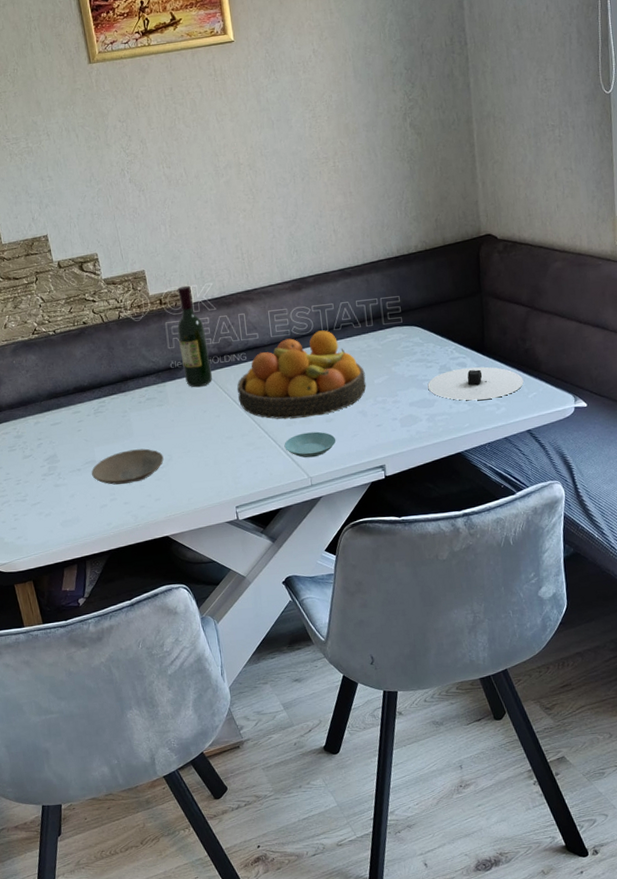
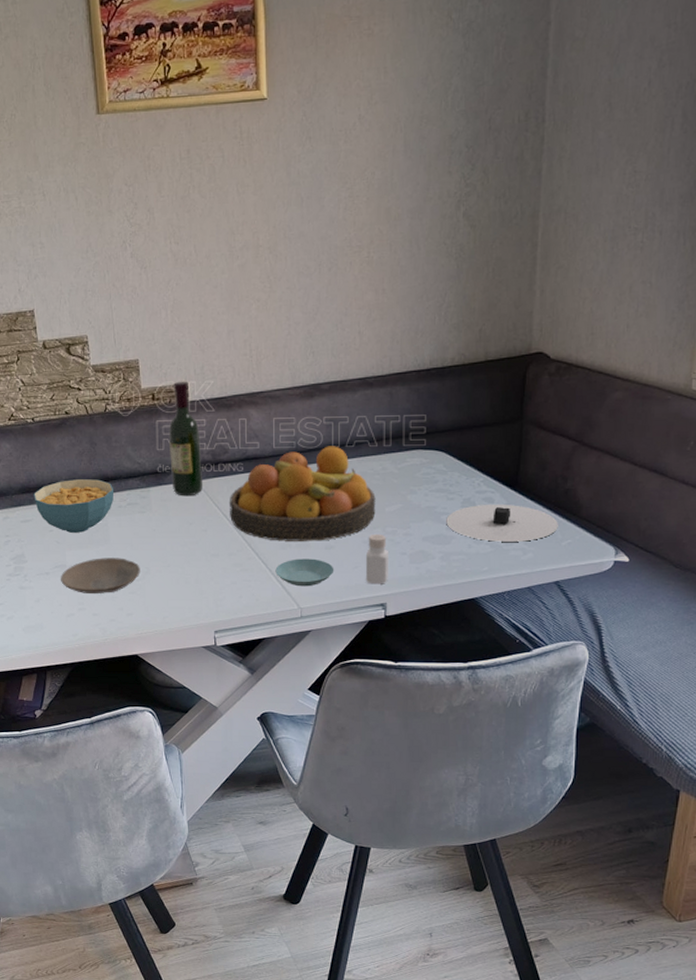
cereal bowl: none [60,379,134,431] -> present [33,478,114,533]
pepper shaker: none [361,403,384,449] -> present [365,533,388,584]

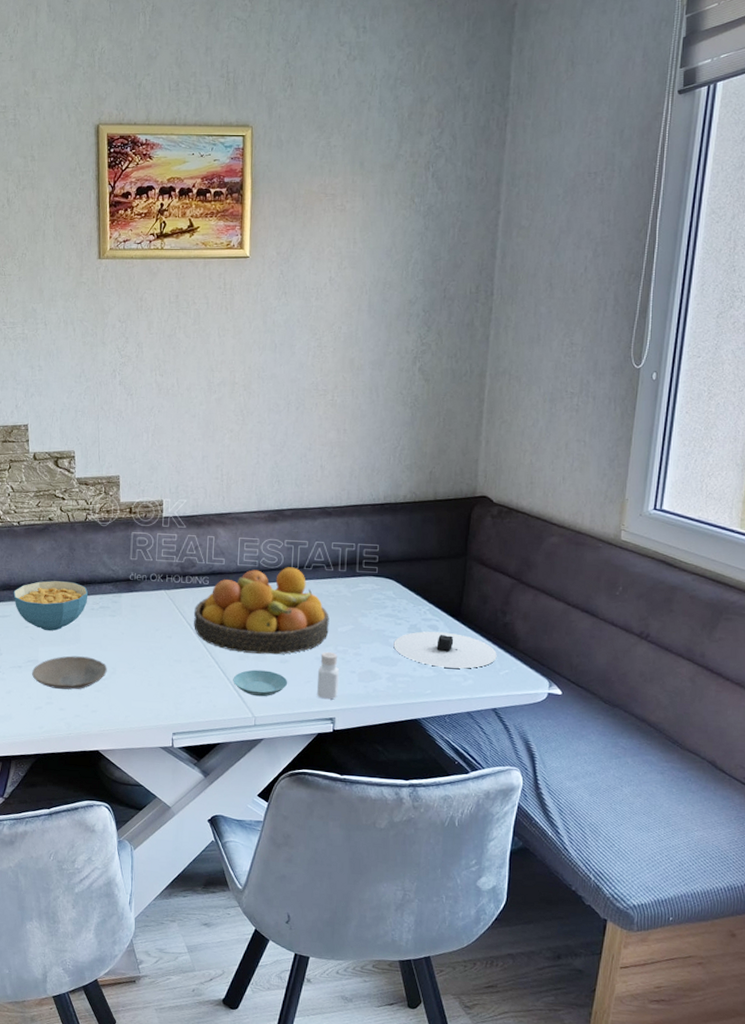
wine bottle: present [169,381,204,497] -> none [142,498,171,604]

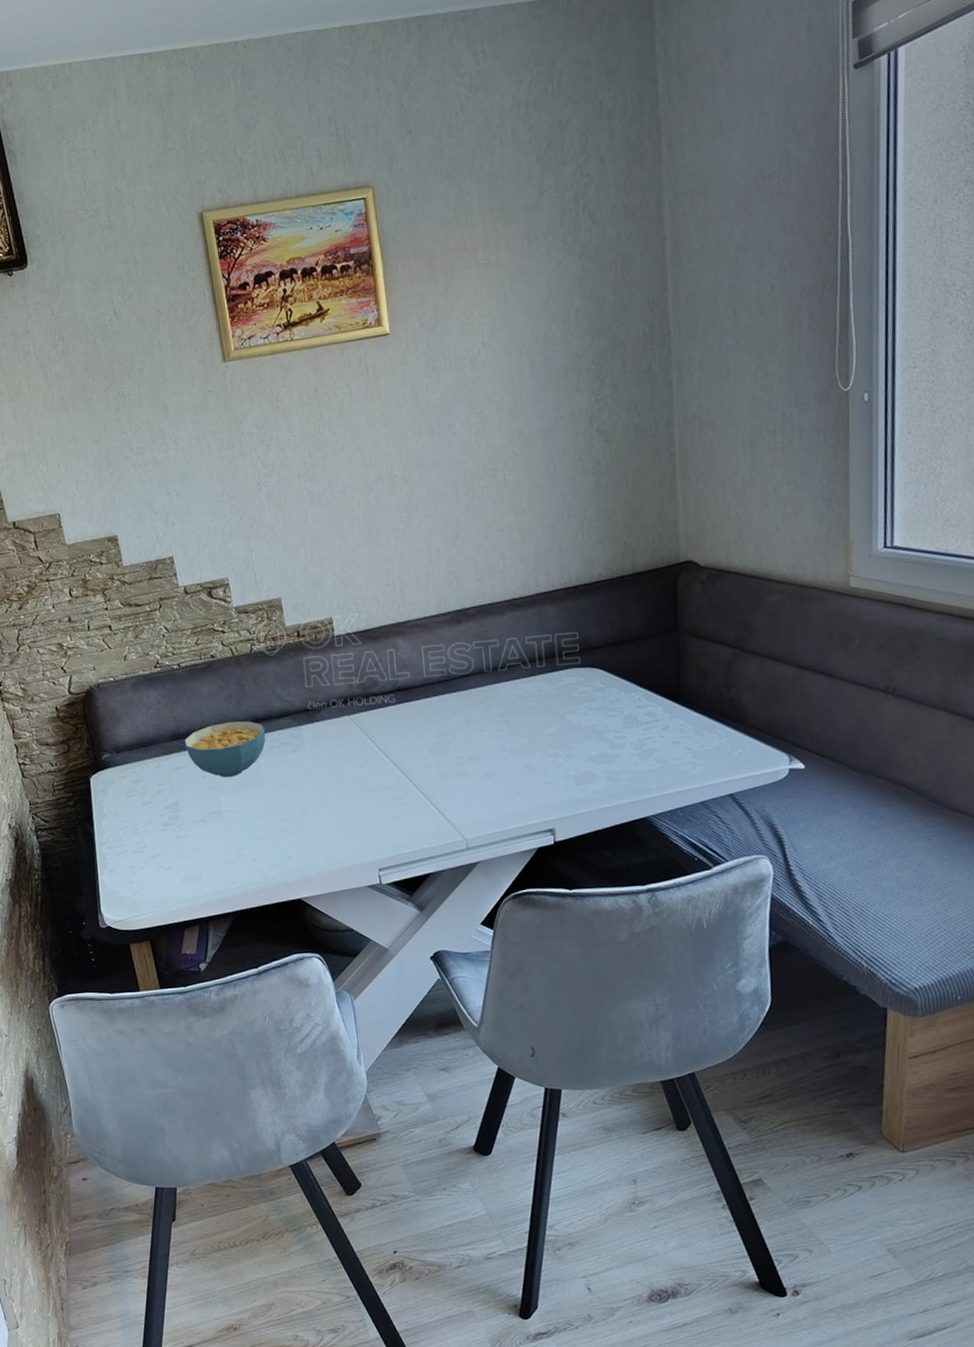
plate: present [32,655,107,690] -> none [217,799,298,839]
fruit bowl: present [194,567,330,655] -> none [384,670,535,772]
saucer: present [233,669,288,697] -> none [436,787,498,817]
pepper shaker: present [316,651,339,700] -> none [528,757,554,810]
plate: present [393,631,497,669] -> none [609,717,727,757]

